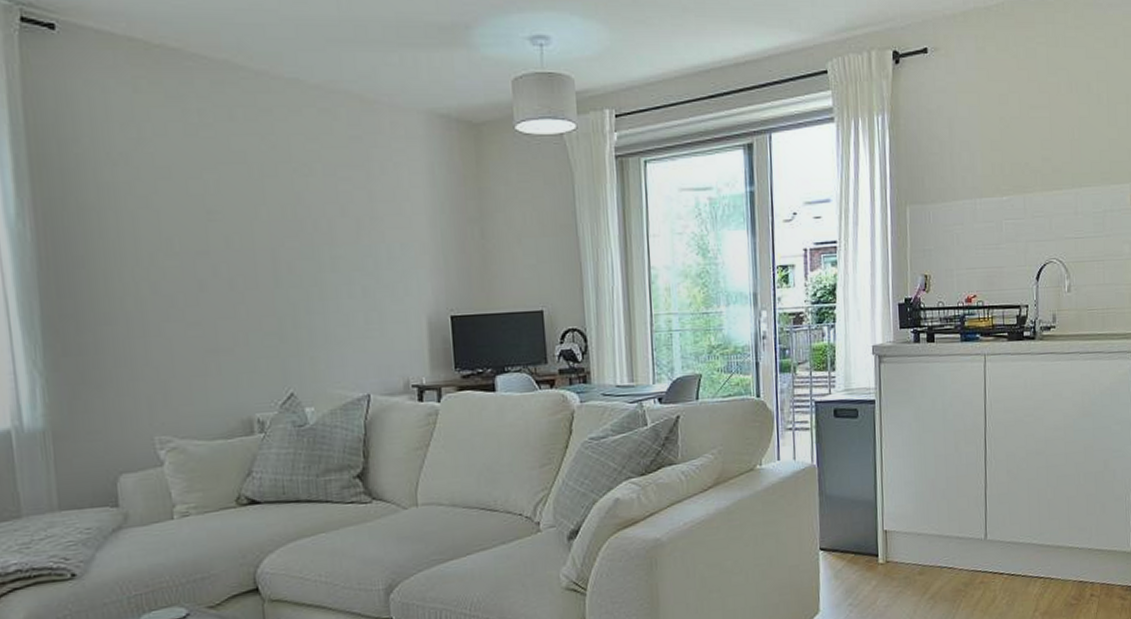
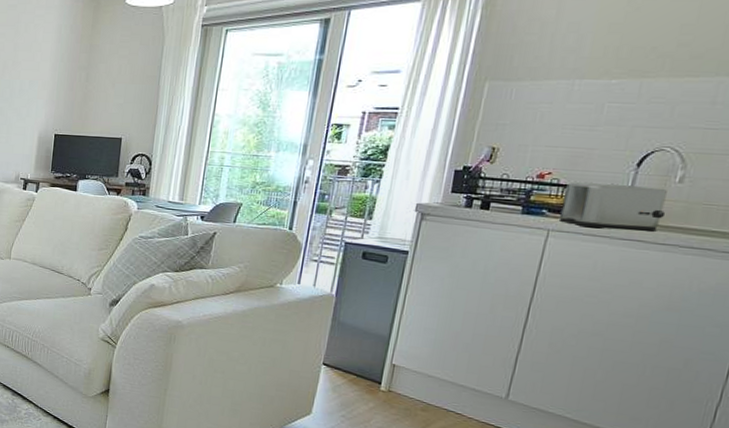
toaster: none [989,299,1065,347] -> present [559,182,667,233]

